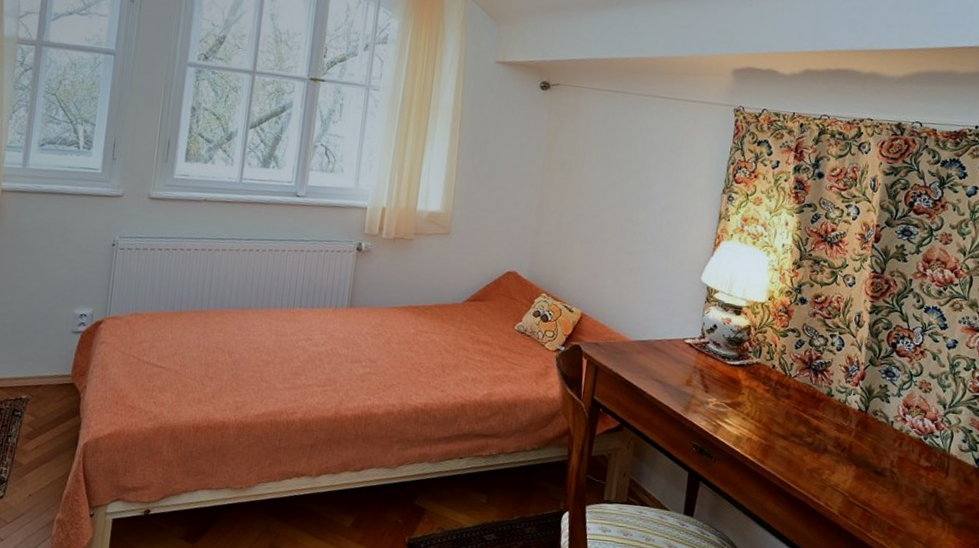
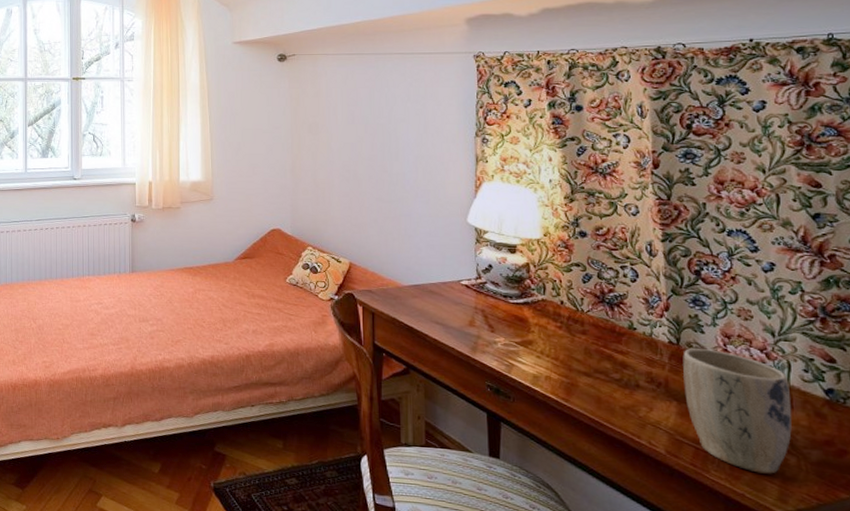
plant pot: none [863,416,949,534] -> present [683,348,792,474]

